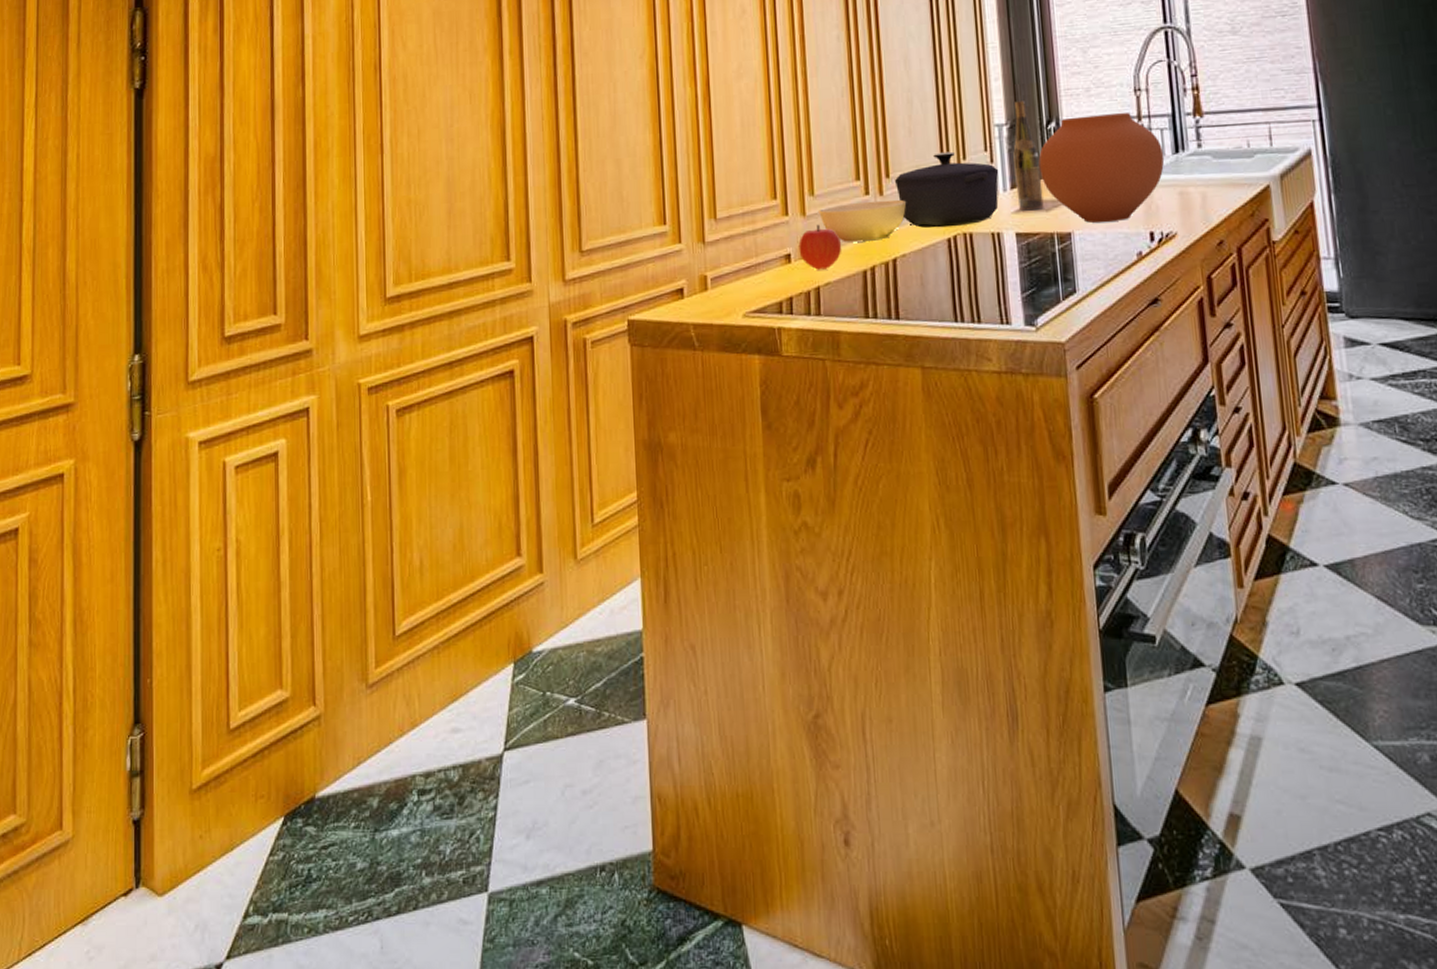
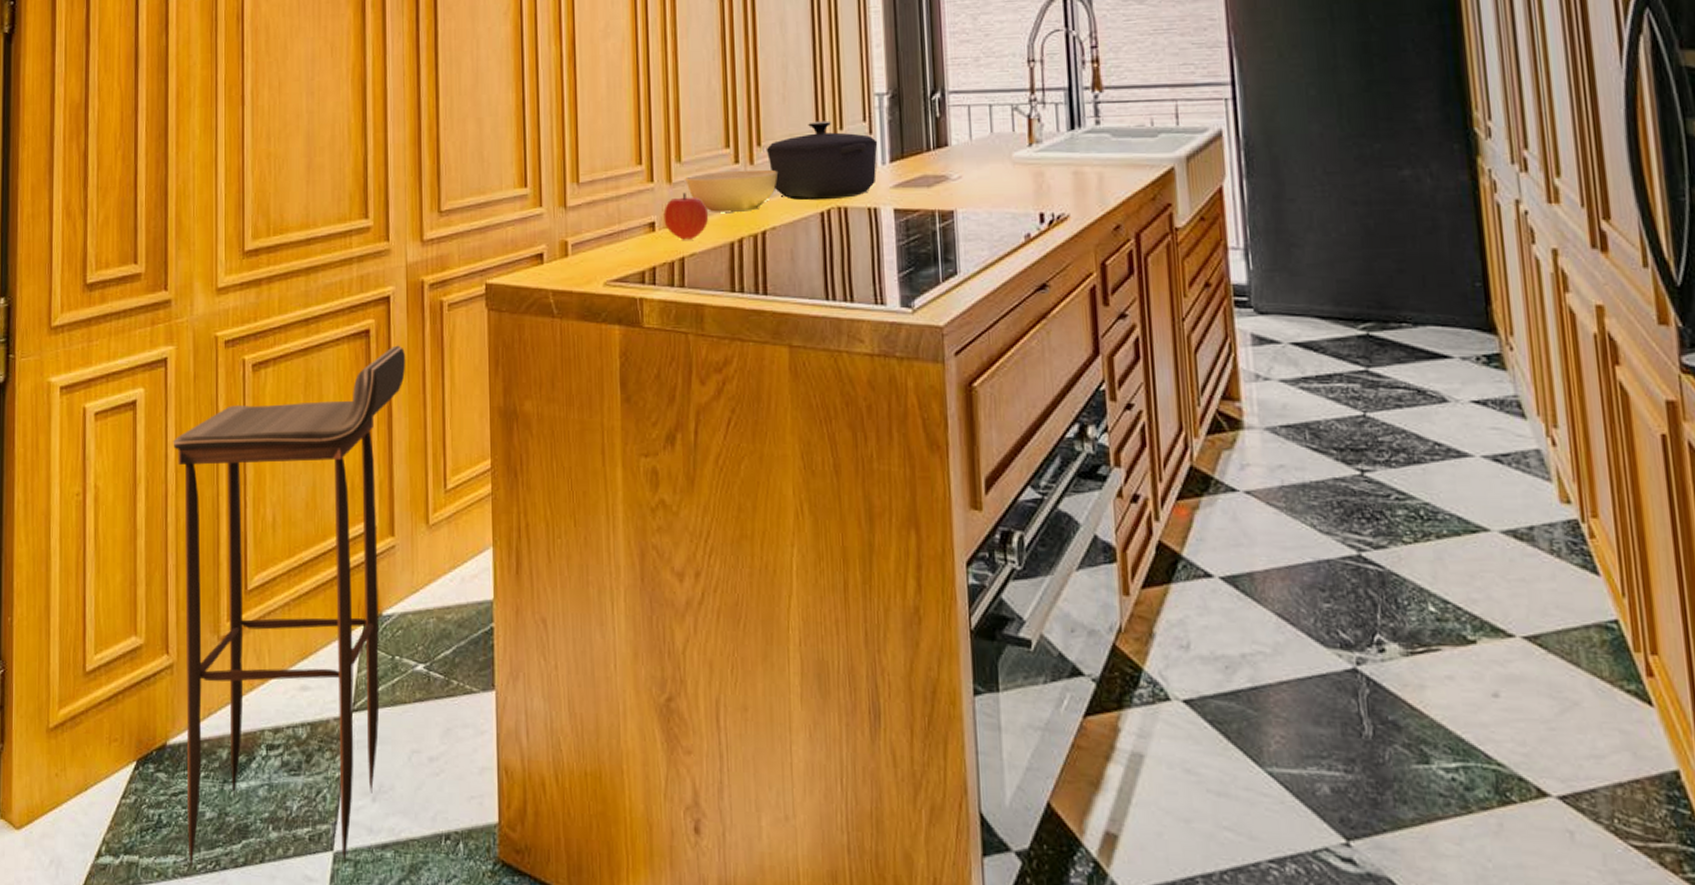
bar stool: none [316,384,551,921] -> present [173,345,406,868]
wine bottle: present [1013,101,1044,211] -> none [894,69,925,186]
vase: present [1038,112,1165,223] -> none [921,84,1059,201]

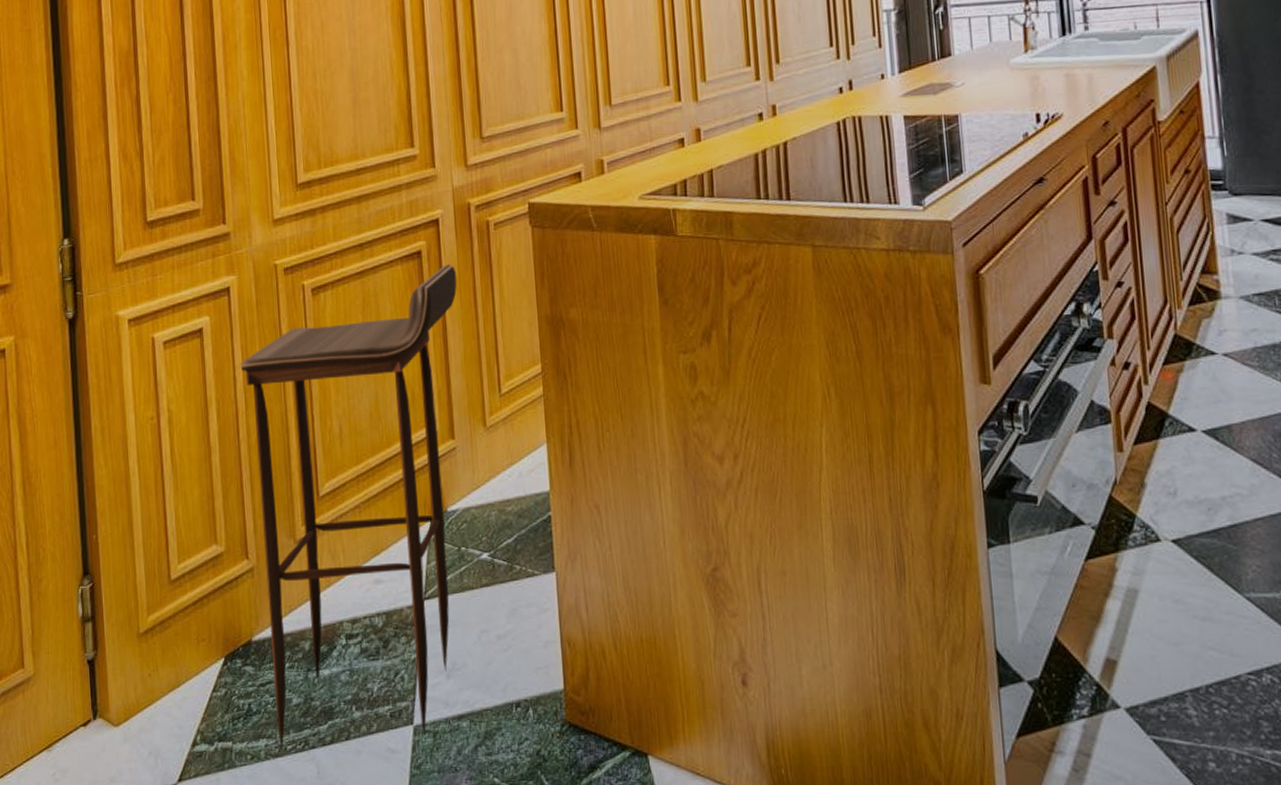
fruit: present [663,192,709,240] -> none [691,109,734,154]
bowl: present [685,169,779,212] -> none [711,84,797,127]
cooking pot: present [766,120,878,201] -> none [784,37,887,113]

